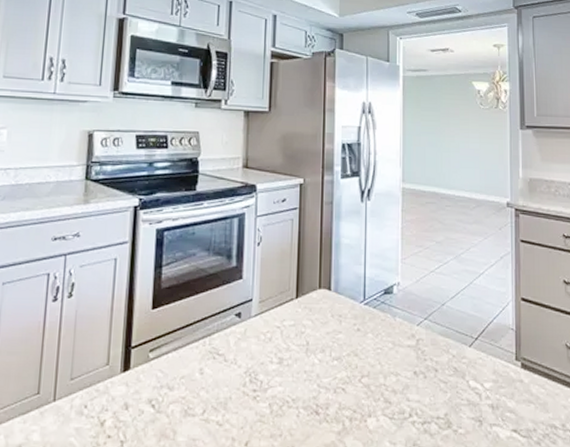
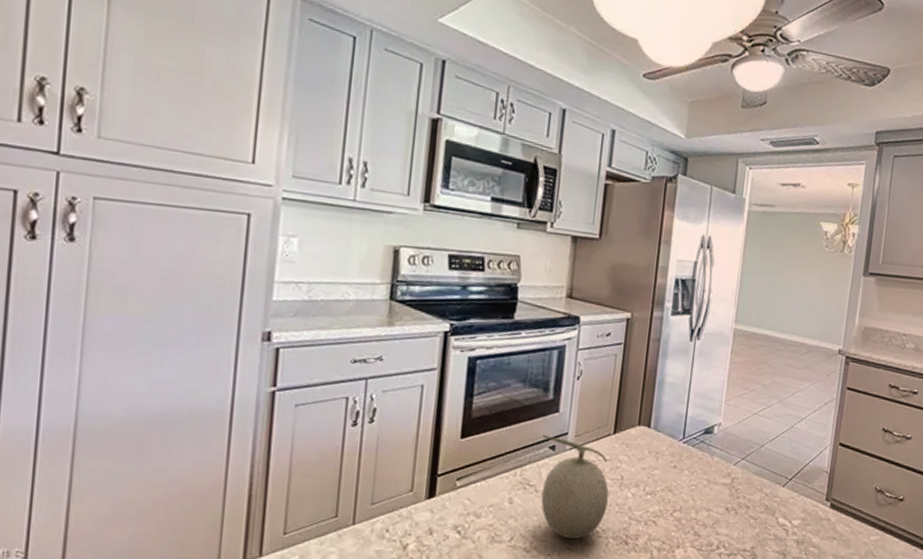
fruit: none [228,301,296,409] -> present [541,434,609,539]

